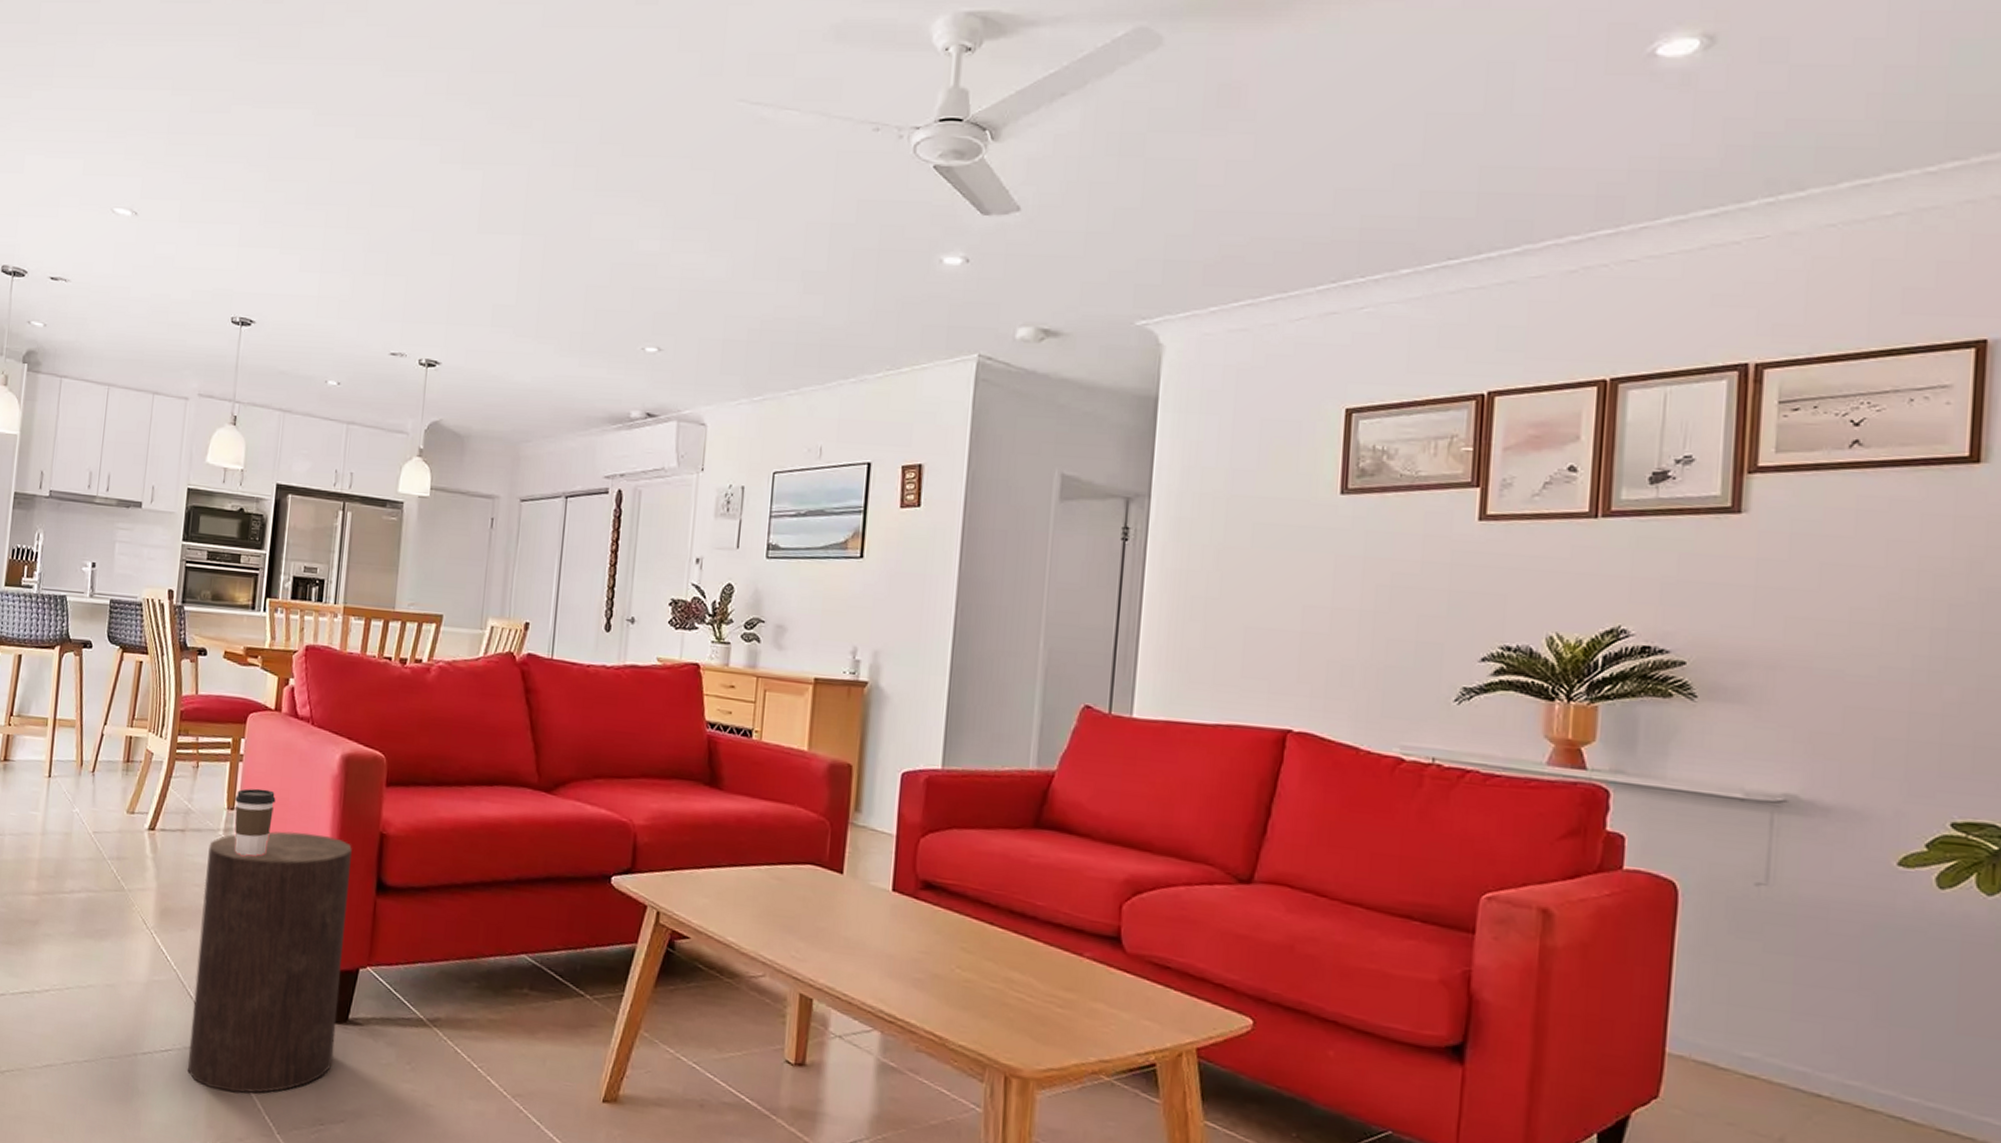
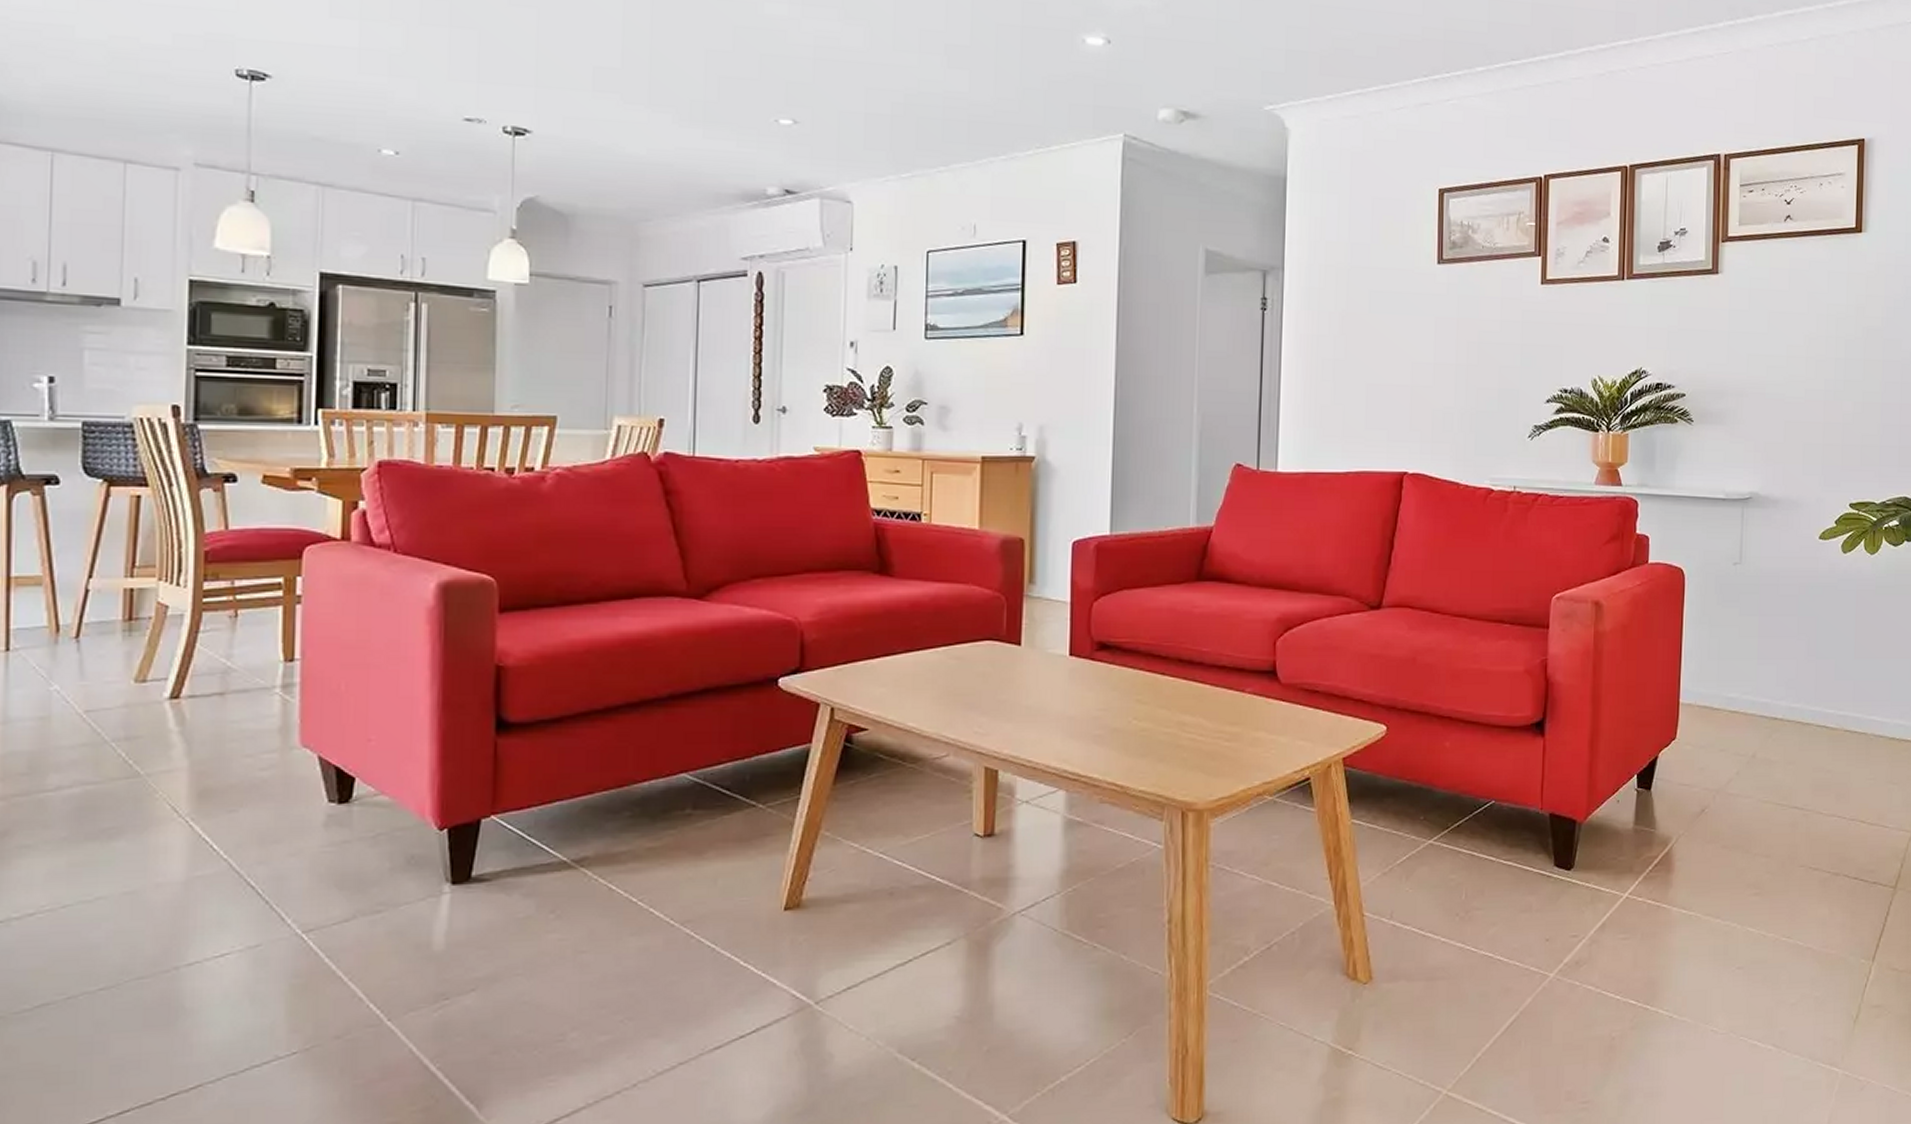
stool: present [188,831,352,1094] -> none [255,676,460,988]
coffee cup: present [234,788,276,856] -> none [294,633,352,713]

